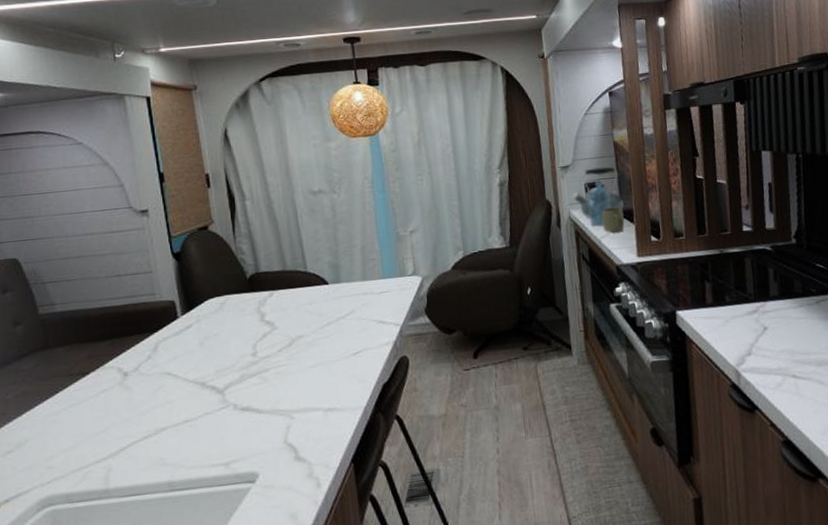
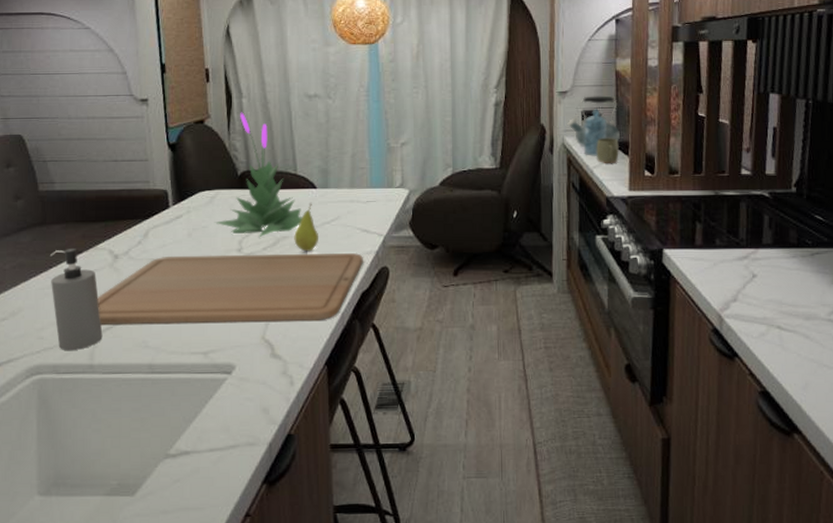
soap dispenser: none [54,369,117,478] -> present [49,247,103,350]
chopping board: none [108,345,382,446] -> present [97,253,364,325]
plant: none [226,214,317,339] -> present [214,112,302,237]
fruit: none [309,298,334,349] -> present [294,202,318,252]

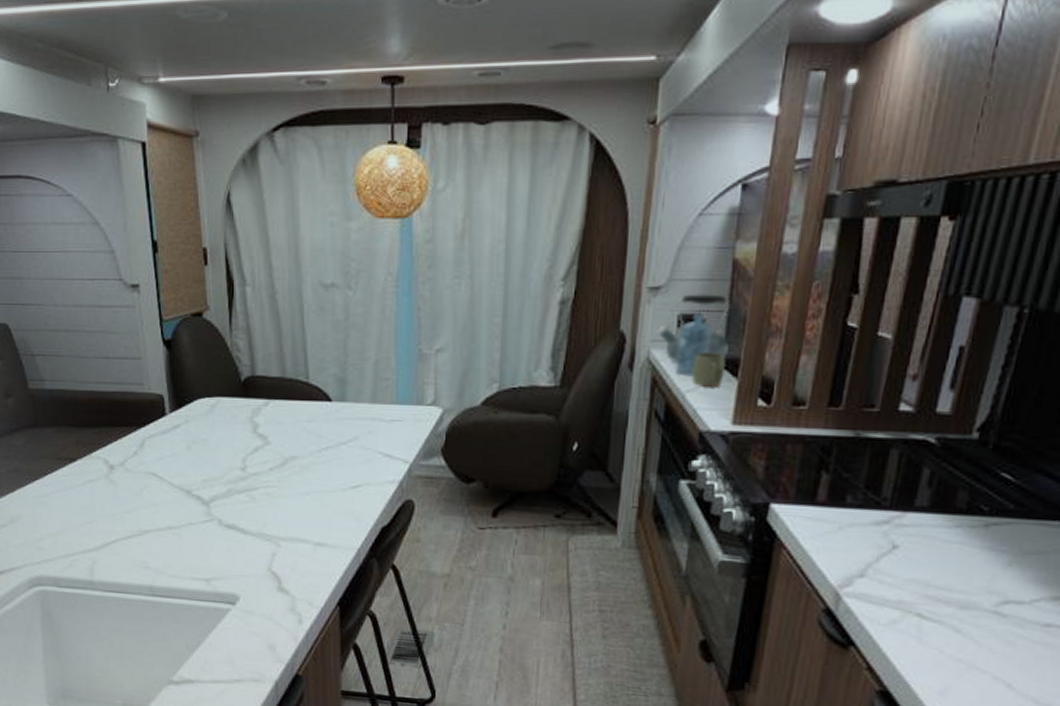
soap dispenser: present [49,247,103,350] -> none [43,454,102,564]
chopping board: present [97,253,364,325] -> none [94,470,386,556]
plant: present [214,112,302,237] -> none [215,303,315,455]
fruit: present [294,202,318,252] -> none [305,417,333,476]

